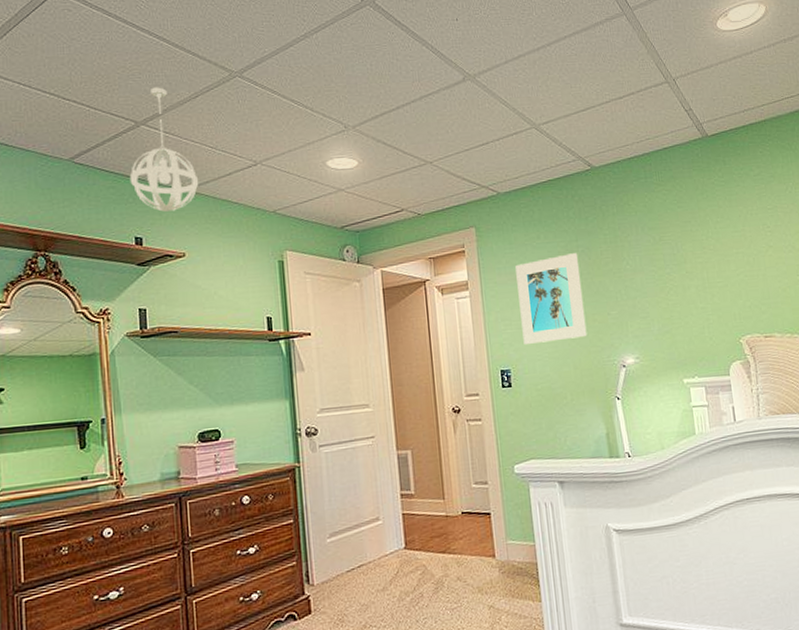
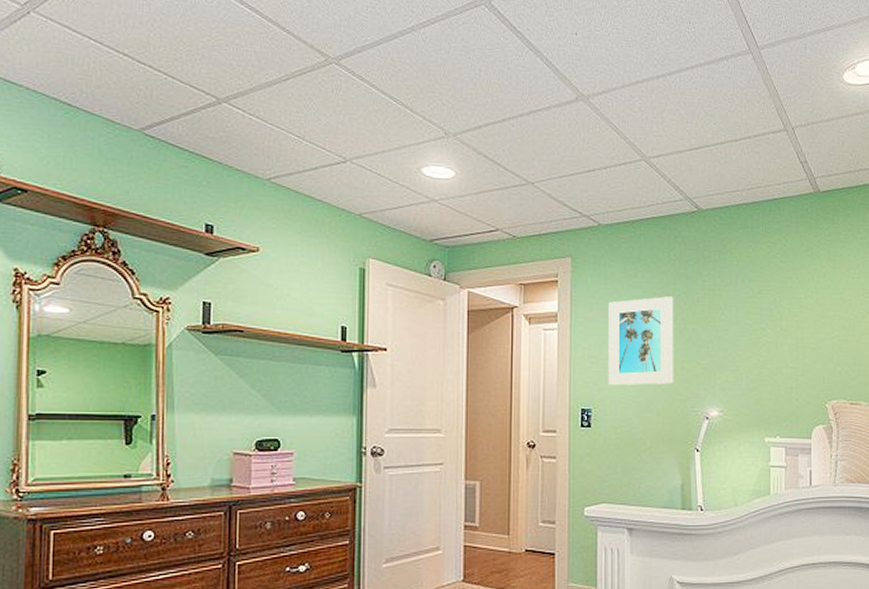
pendant light: present [129,87,199,212] -> none [205,62,282,201]

